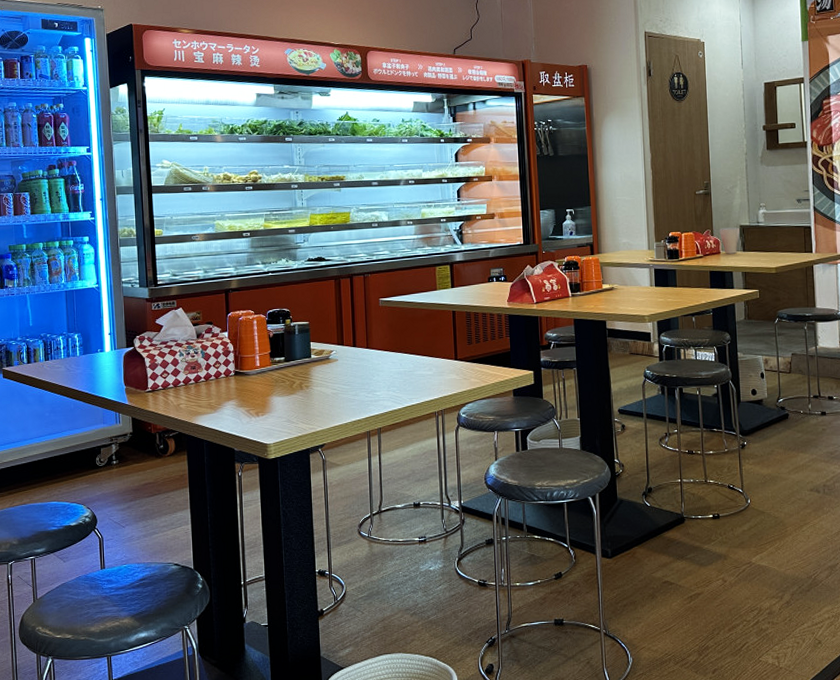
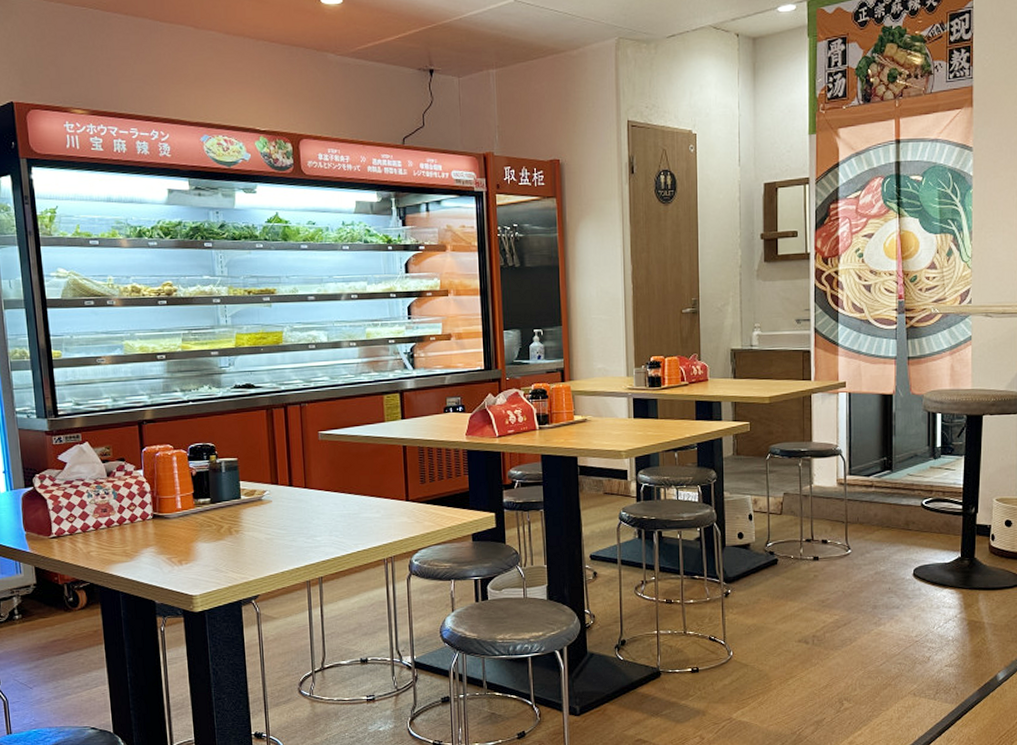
cup: present [720,227,740,254] -> none [708,351,730,381]

